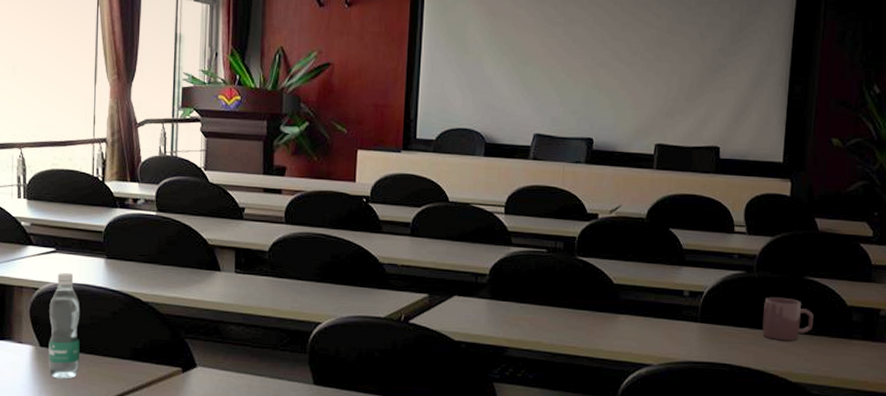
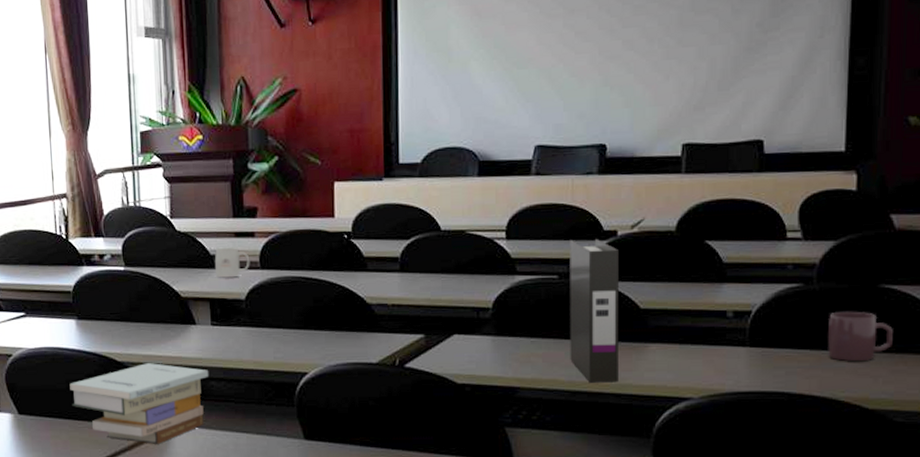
bottle: present [48,273,81,379] -> none [24,337,60,446]
books: none [93,304,230,383] -> present [69,363,209,444]
mug: none [242,202,276,230] -> present [214,248,250,278]
binder: none [553,219,598,347] -> present [570,239,619,383]

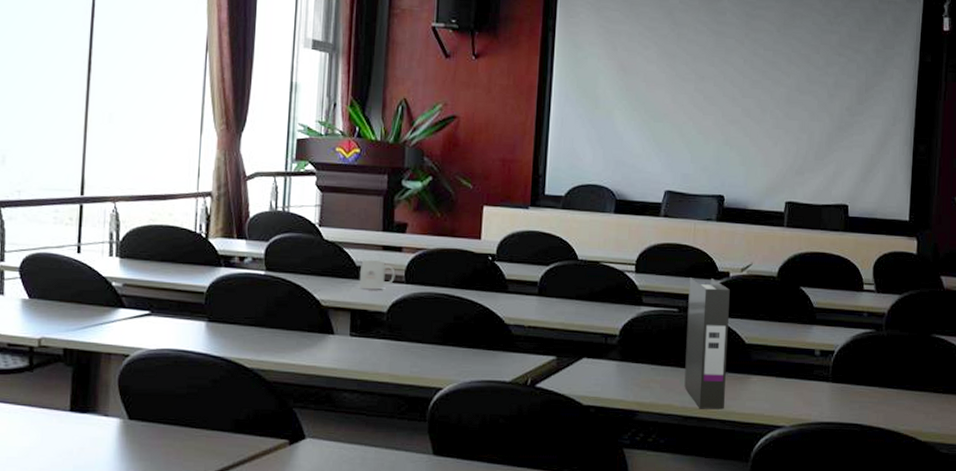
books: present [69,363,209,444] -> none [190,371,343,456]
mug: present [827,311,893,362] -> none [891,355,941,400]

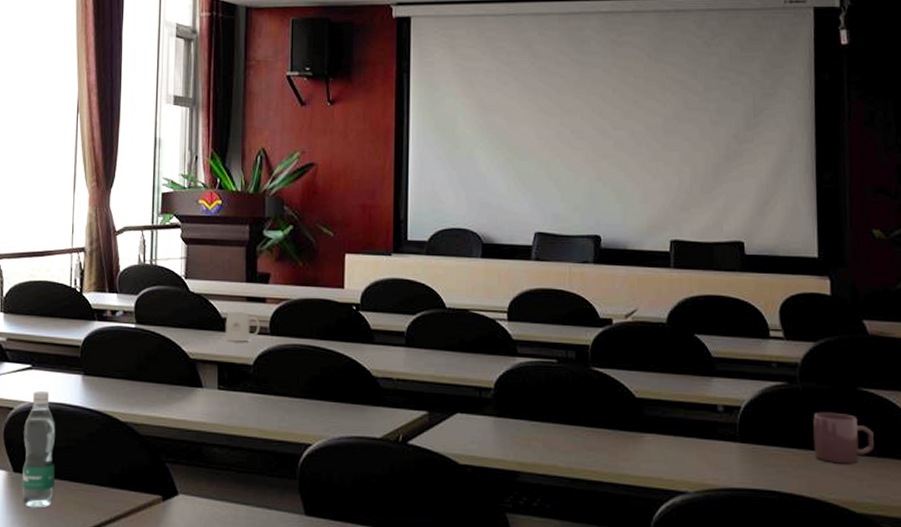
bottle: none [137,338,177,455] -> present [22,391,56,508]
binder: present [684,278,730,410] -> none [568,325,616,472]
mug: none [891,355,941,400] -> present [812,412,874,464]

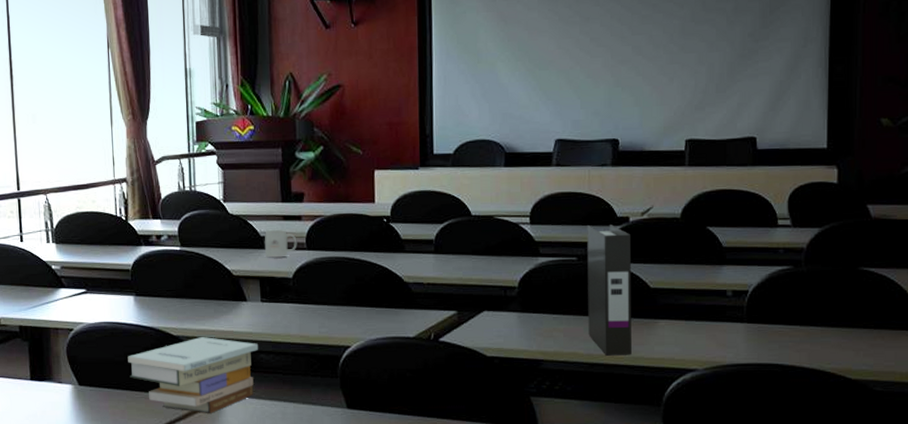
bottle: present [22,391,56,508] -> none [84,313,118,416]
books: none [69,425,213,512] -> present [127,337,259,413]
binder: none [568,325,616,472] -> present [587,225,632,356]
mug: present [812,412,874,464] -> none [814,291,871,337]

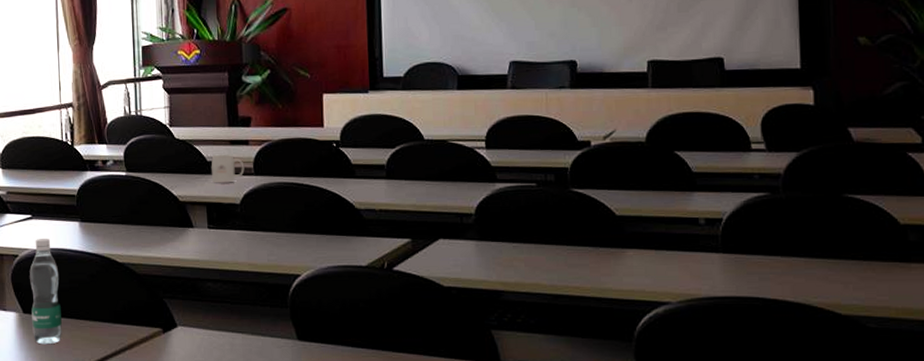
bottle: none [84,313,118,416] -> present [29,239,62,345]
books: present [127,337,259,413] -> none [72,264,206,344]
binder: present [587,225,632,356] -> none [546,149,598,287]

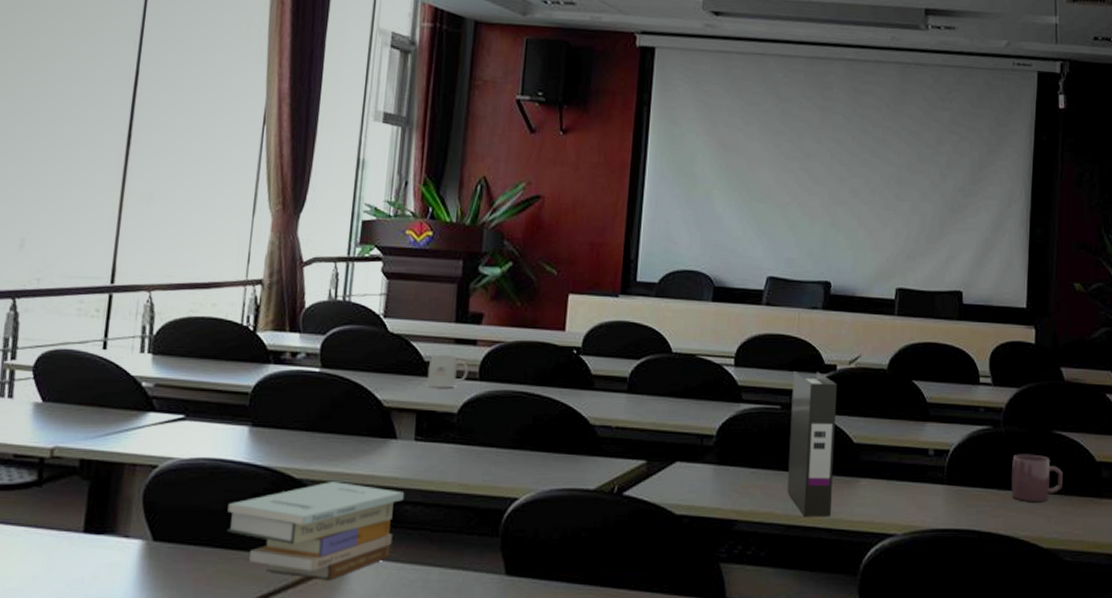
bottle: present [29,239,62,345] -> none [162,446,213,582]
books: none [72,264,206,344] -> present [227,482,405,580]
binder: none [546,149,598,287] -> present [787,371,837,517]
mug: none [796,219,860,269] -> present [1010,454,1063,502]

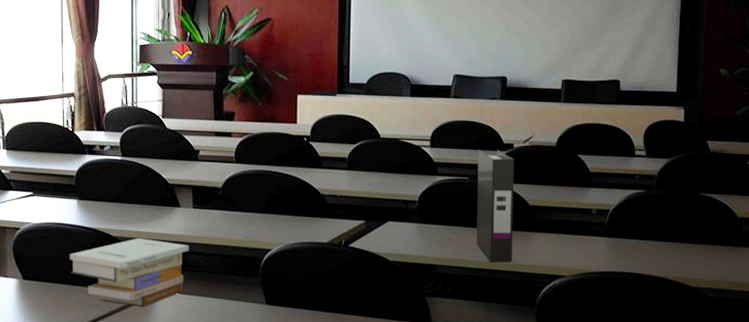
mug: present [427,355,469,388] -> none [197,145,227,169]
mug: present [1010,454,1063,502] -> none [662,212,708,251]

